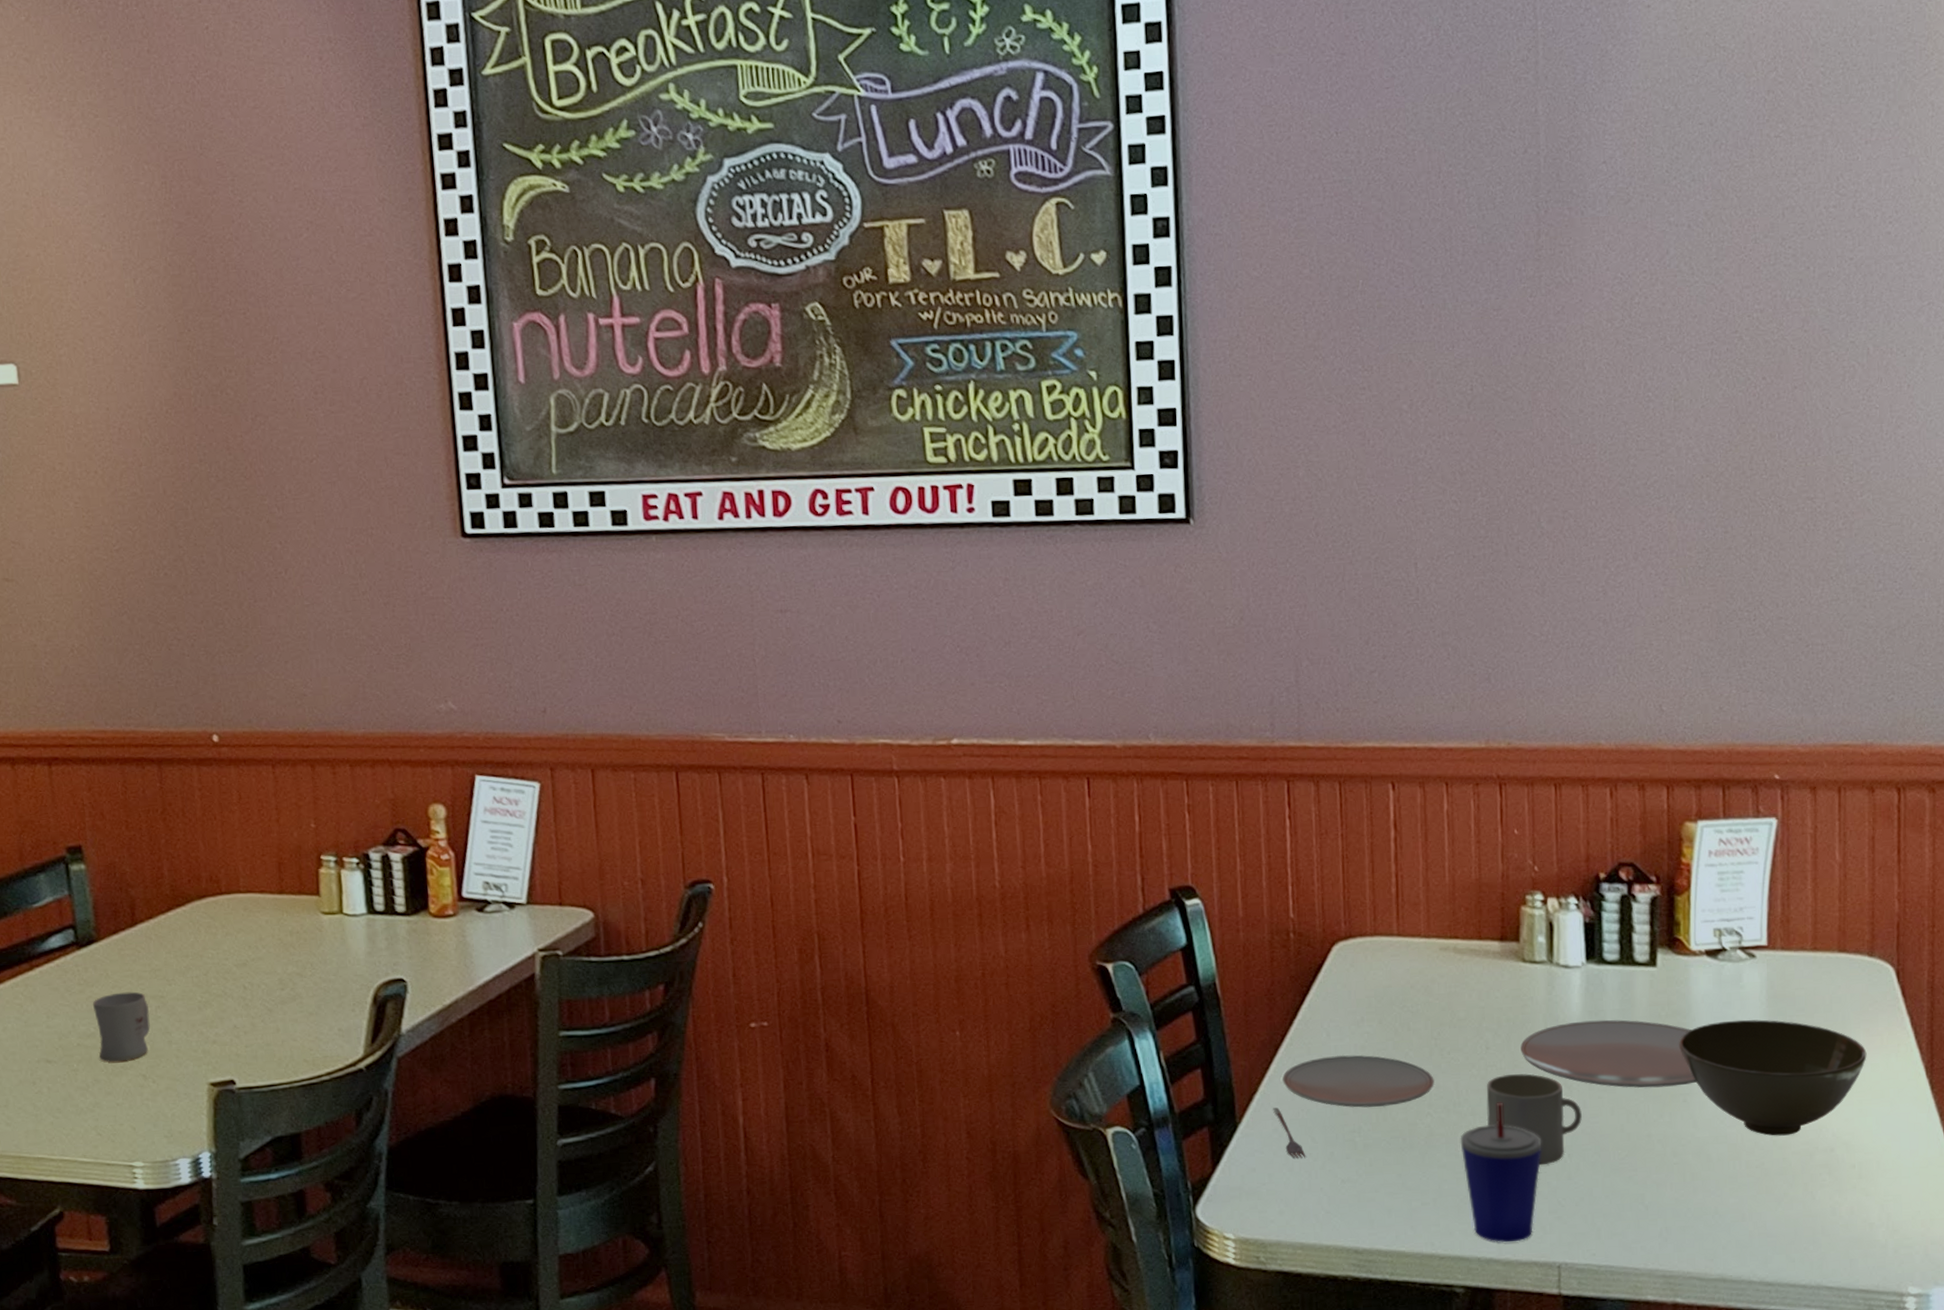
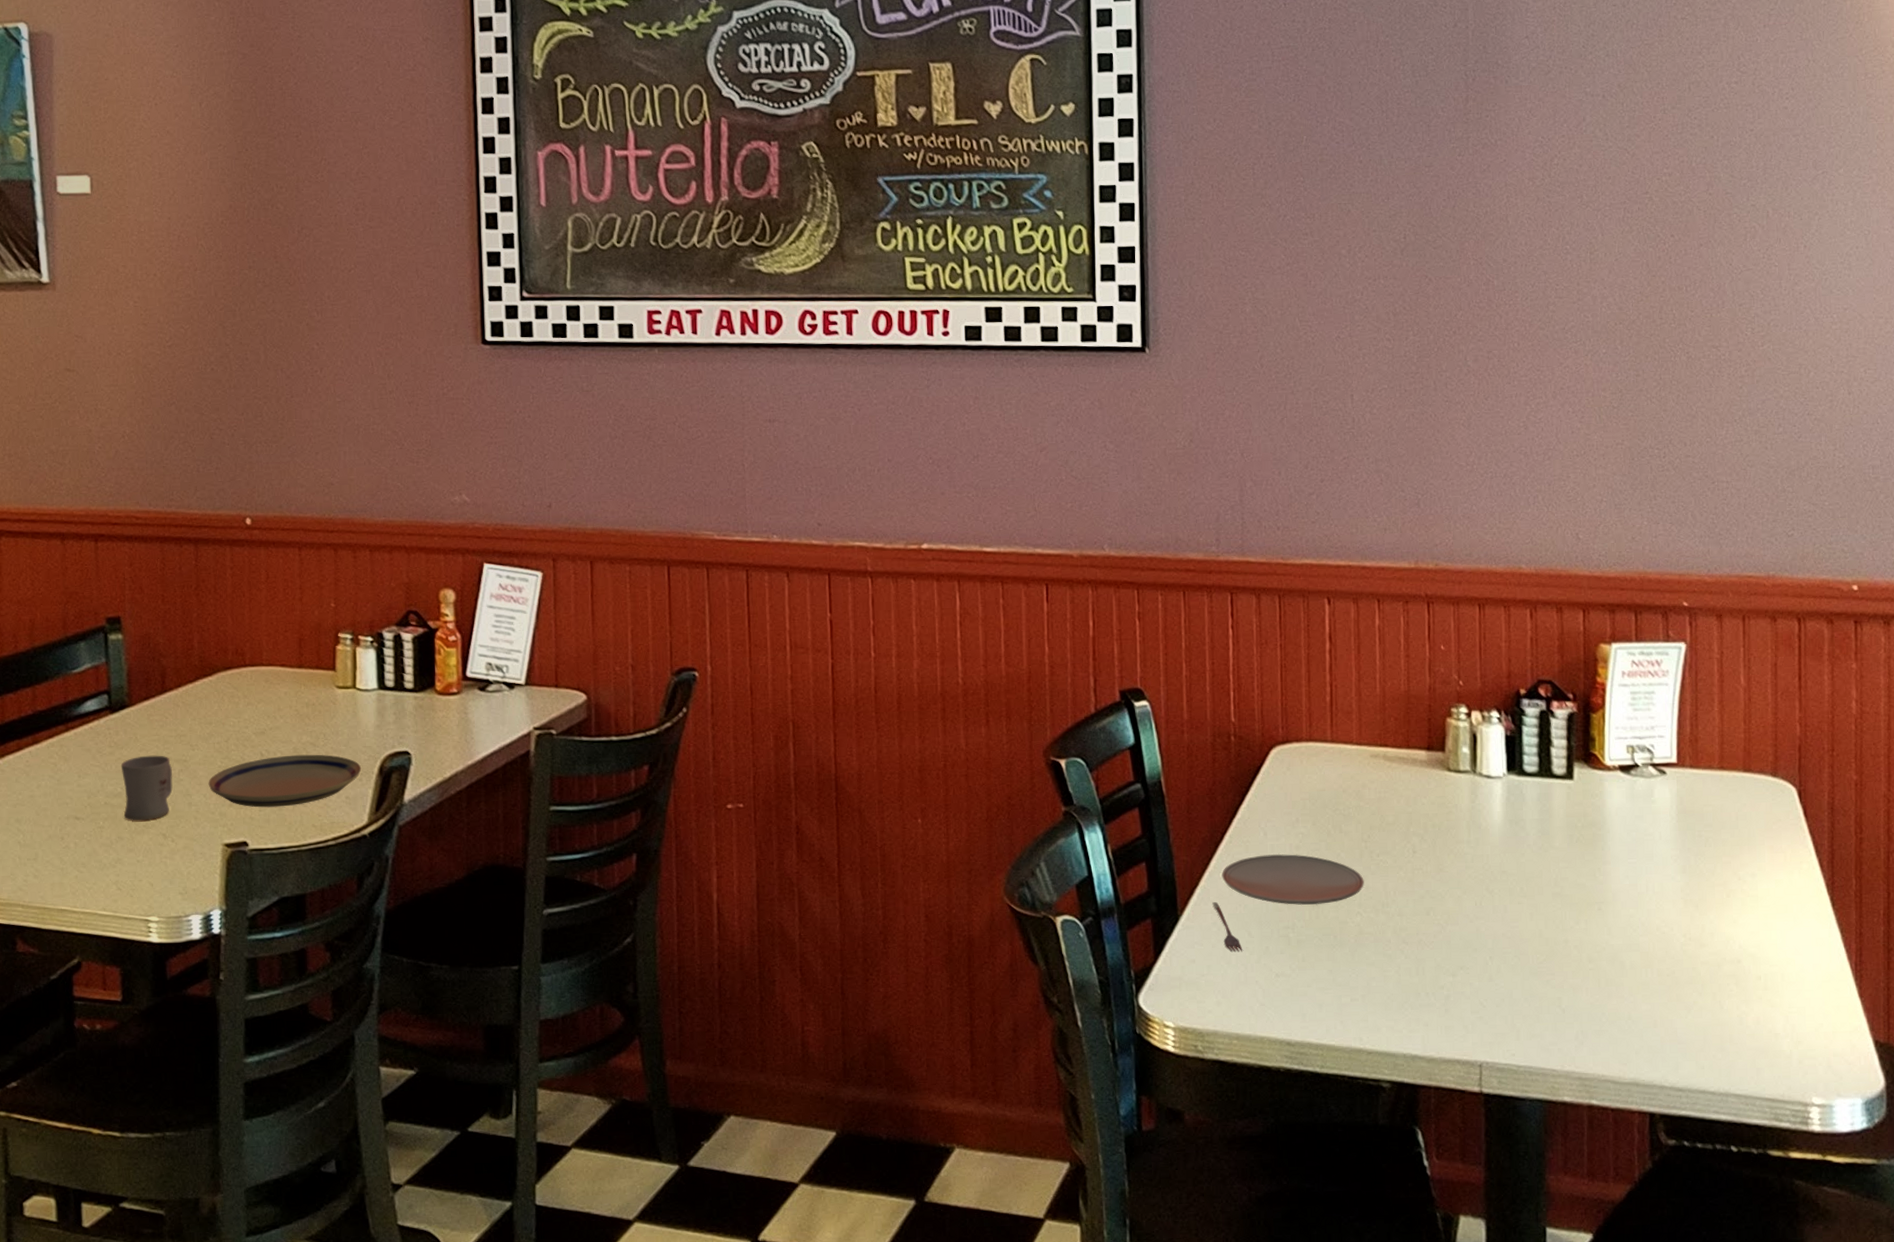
plate: none [188,985,354,1044] -> present [208,754,362,808]
beverage cup: present [1460,1102,1542,1242] -> none [1388,904,1465,1039]
mug: present [1486,1073,1582,1166] -> none [1413,877,1503,967]
plate: present [1520,1019,1697,1088] -> none [1445,828,1611,896]
bowl: present [1678,1019,1867,1136] -> none [1593,833,1771,946]

